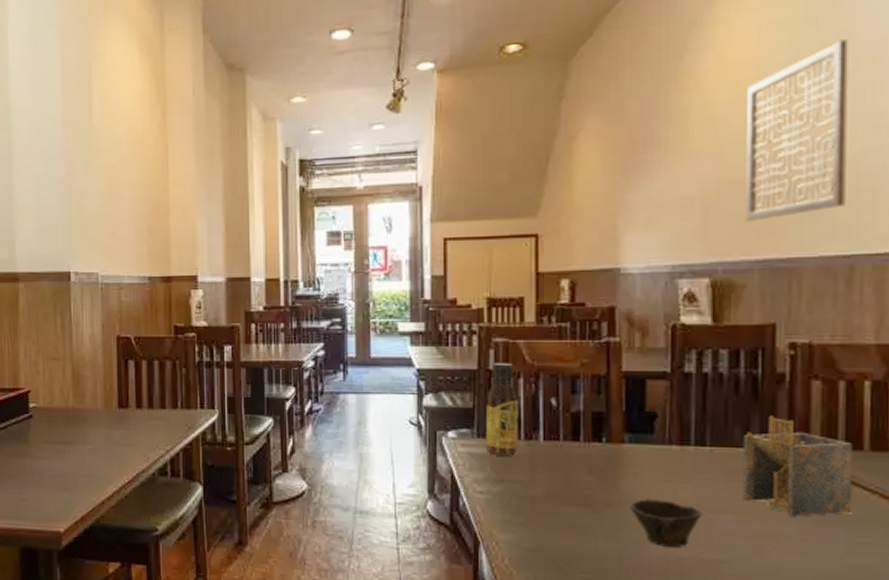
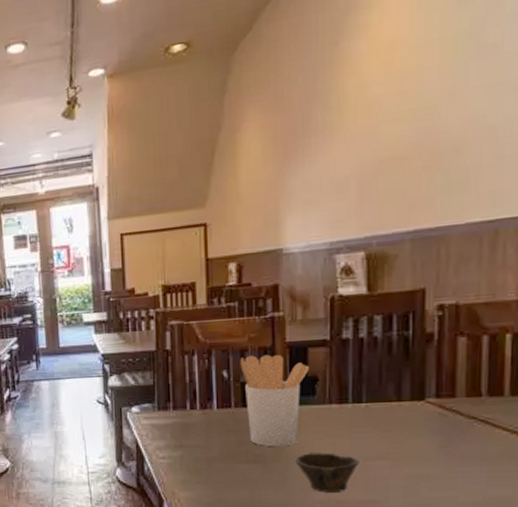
sauce bottle: present [485,362,518,456] -> none [165,342,195,425]
utensil holder: none [571,383,648,490] -> present [240,354,310,447]
napkin holder: present [742,416,853,517] -> none [395,371,495,458]
wall art: present [744,39,848,223] -> none [397,12,496,197]

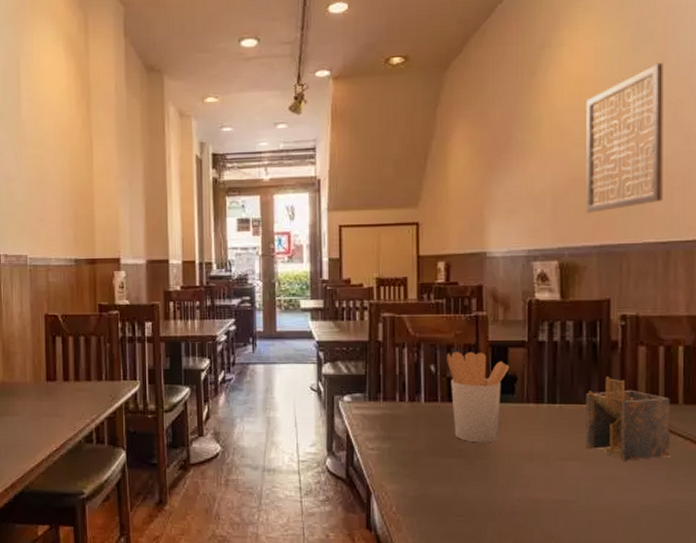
cup: present [295,453,360,492] -> none [496,450,554,491]
napkin holder: none [395,371,495,458] -> present [585,377,671,461]
wall art: none [397,12,496,197] -> present [585,63,664,214]

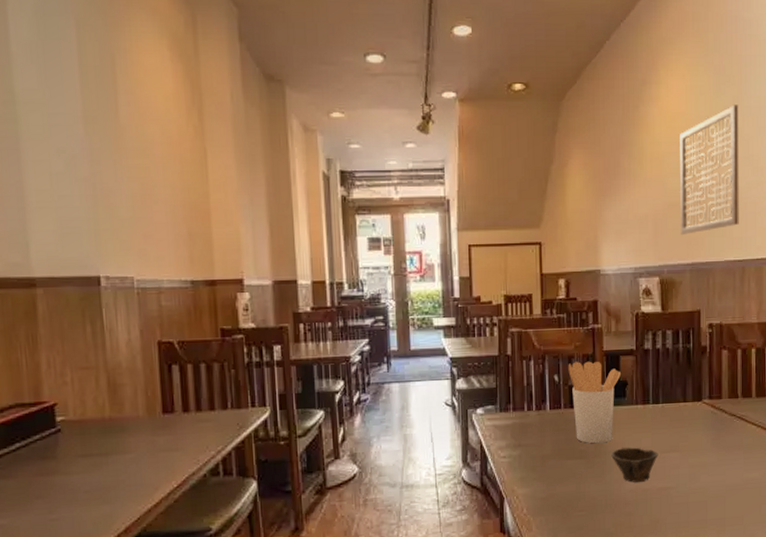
cup: none [496,450,554,491] -> present [611,447,658,483]
napkin holder: present [585,377,671,461] -> none [682,377,746,449]

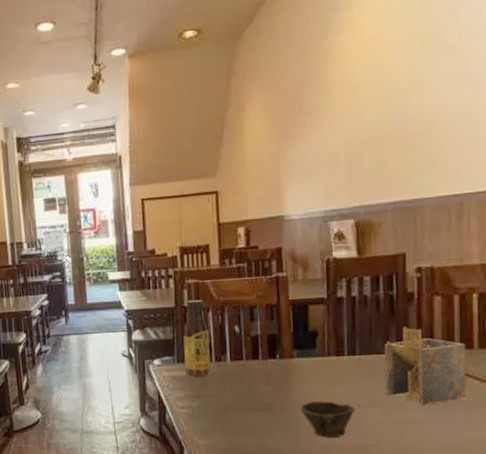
sauce bottle: none [506,348,531,426] -> present [183,299,211,377]
utensil holder: present [568,361,622,444] -> none [250,311,311,396]
wall art: present [679,104,739,236] -> none [377,17,455,172]
napkin holder: none [682,377,746,449] -> present [384,327,467,405]

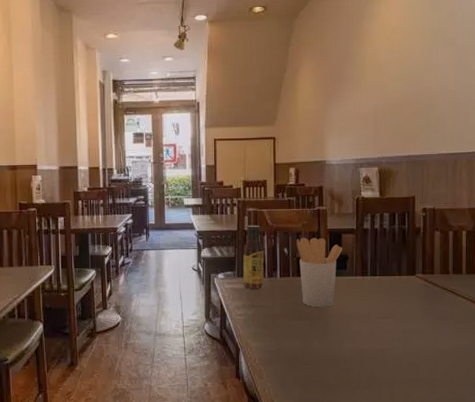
utensil holder: none [250,311,311,396] -> present [296,237,343,308]
cup: present [300,401,356,438] -> none [333,312,375,343]
napkin holder: present [384,327,467,405] -> none [397,255,457,318]

